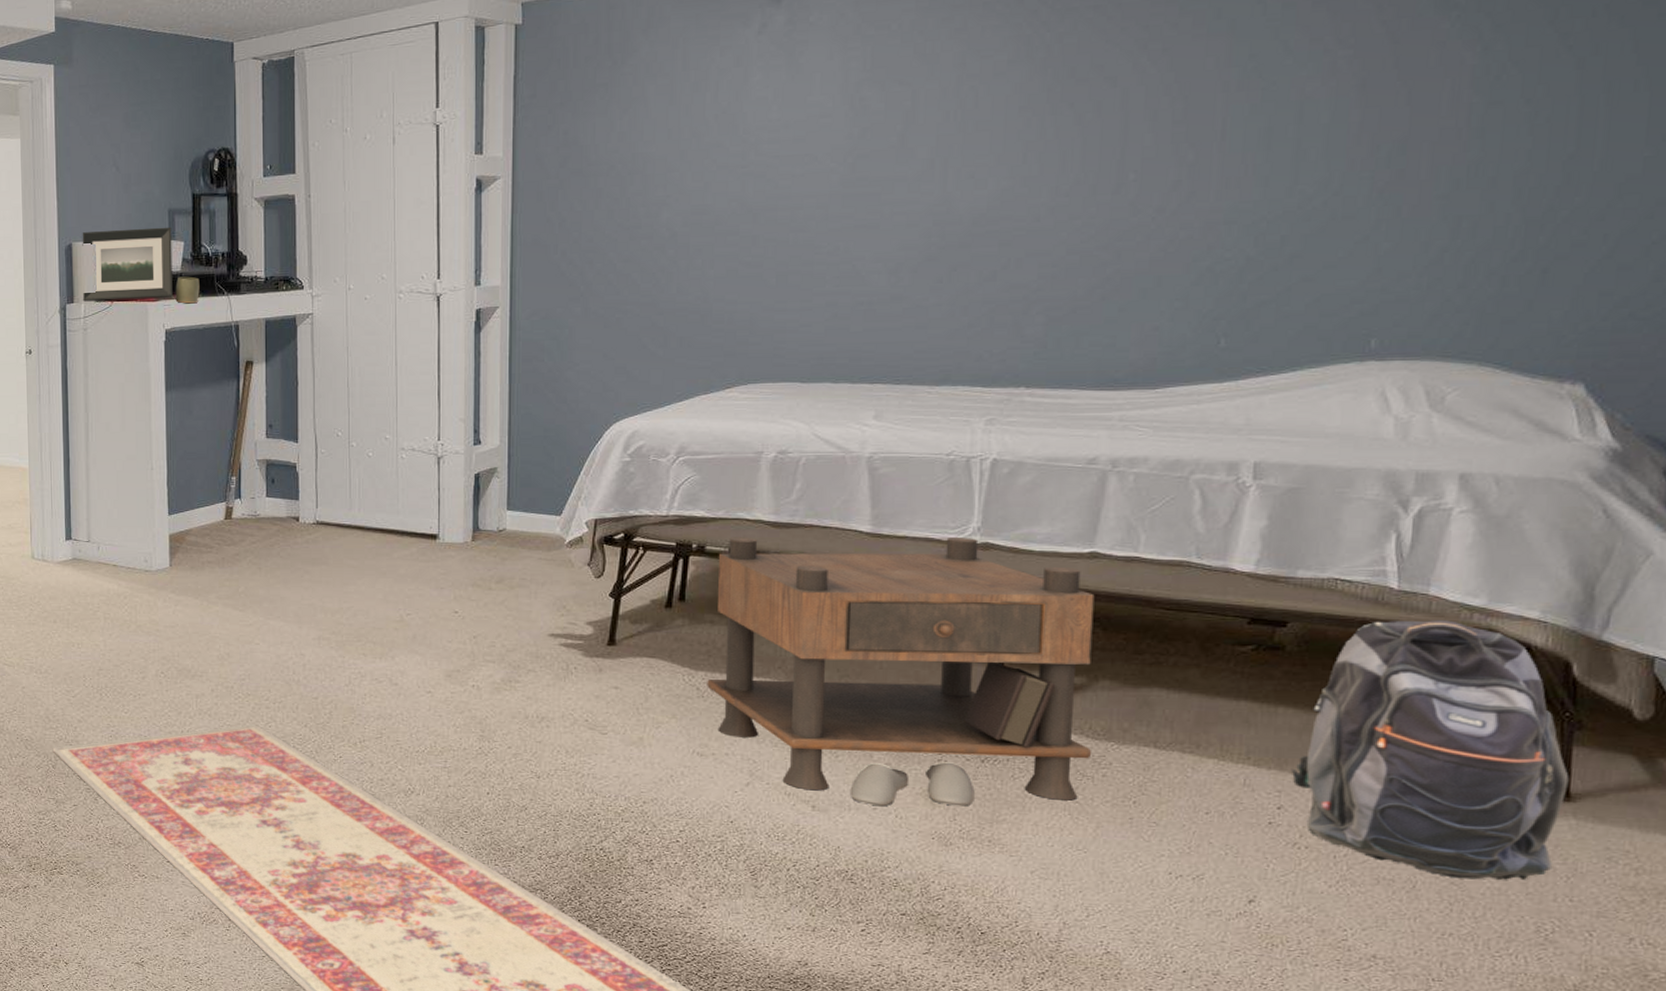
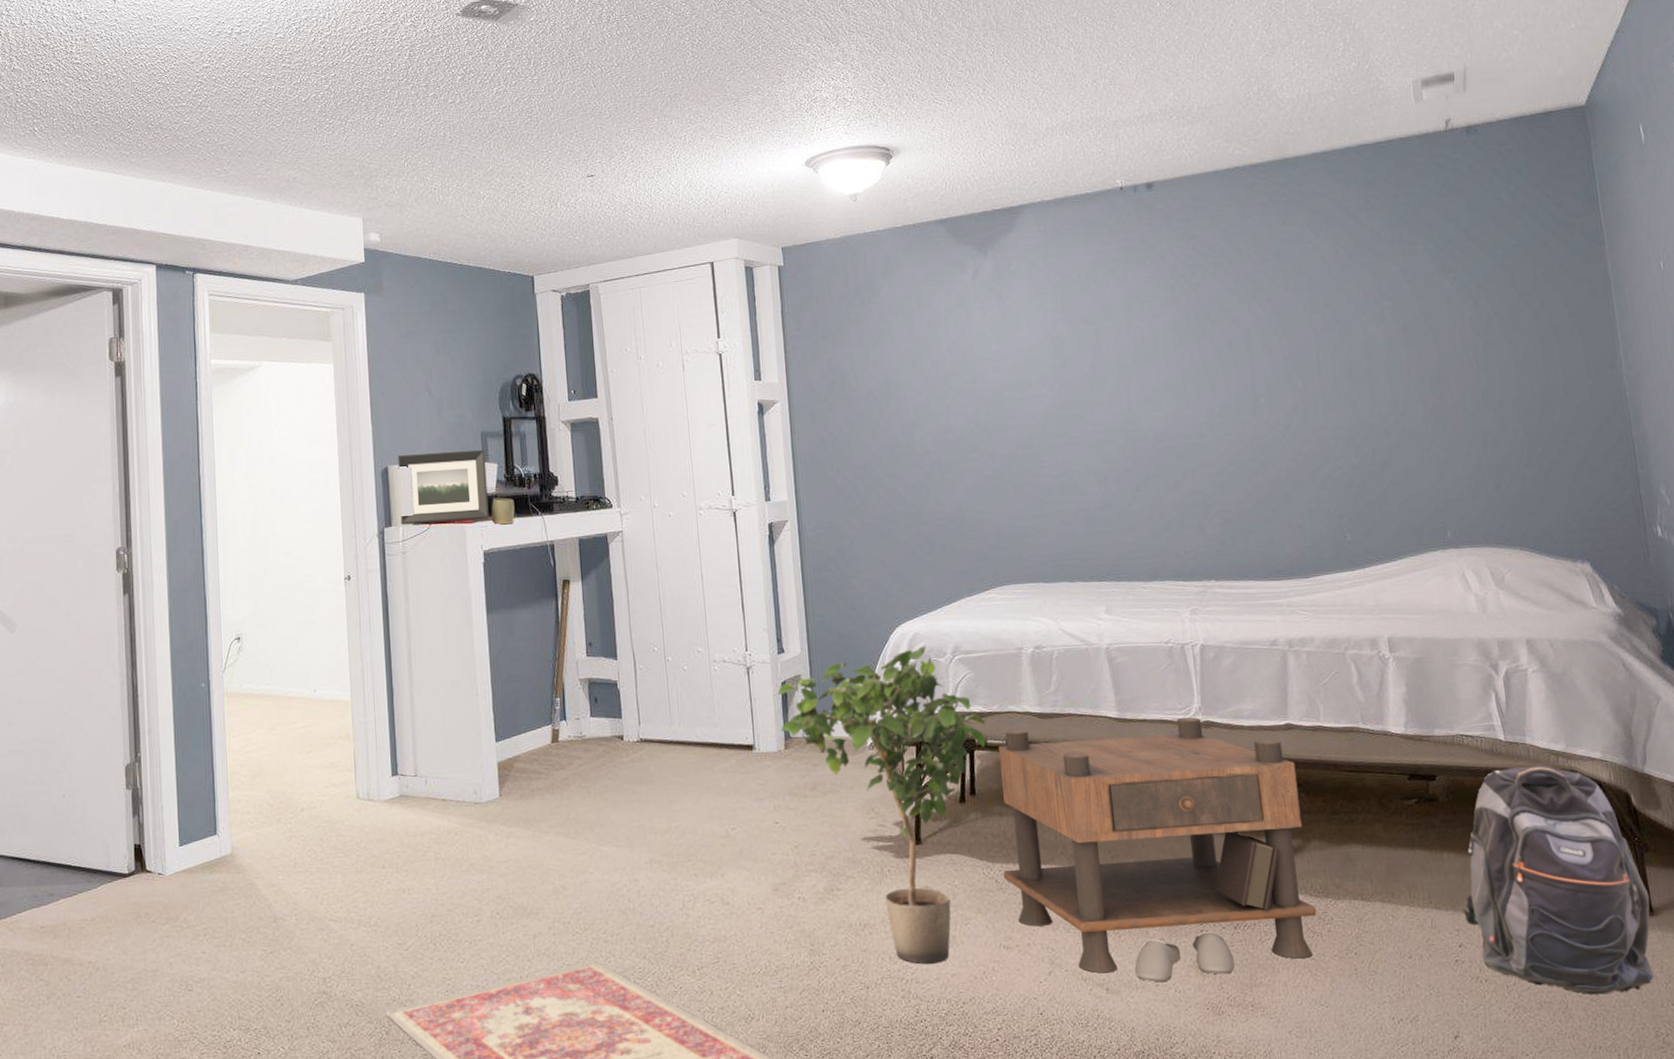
potted plant: none [469,445,708,762] -> present [777,646,987,964]

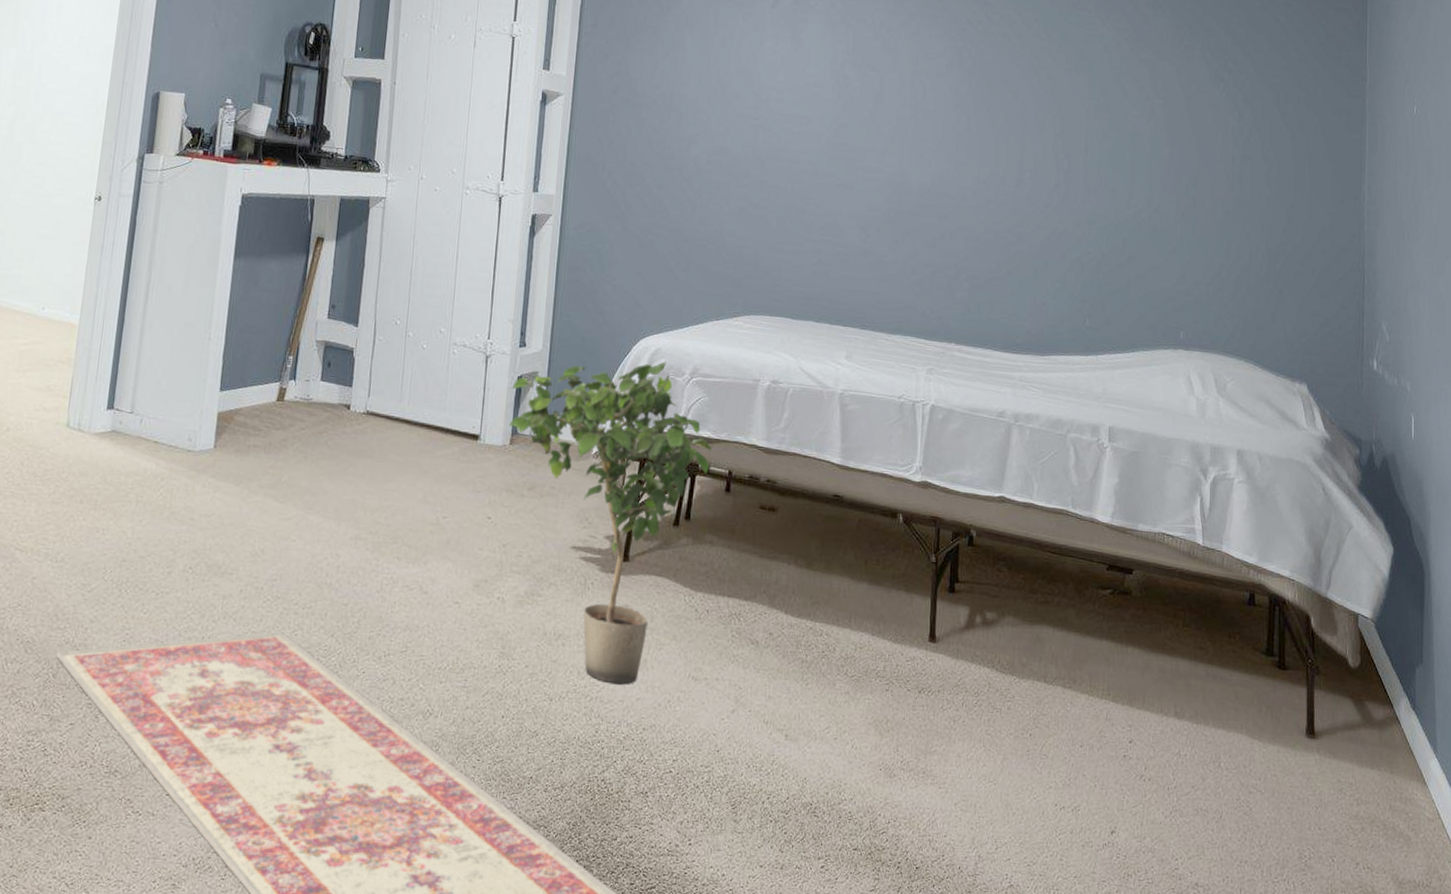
picture frame: present [397,449,489,525] -> none [163,83,262,163]
mug: present [491,497,515,525] -> none [256,142,282,172]
nightstand: present [999,717,1317,974] -> none [704,459,1003,733]
slippers: present [1134,932,1235,983] -> none [816,692,914,737]
backpack: present [1462,765,1655,995] -> none [1137,573,1313,811]

